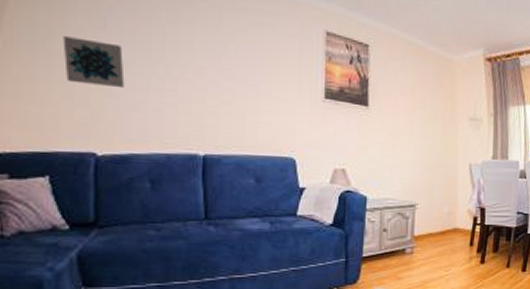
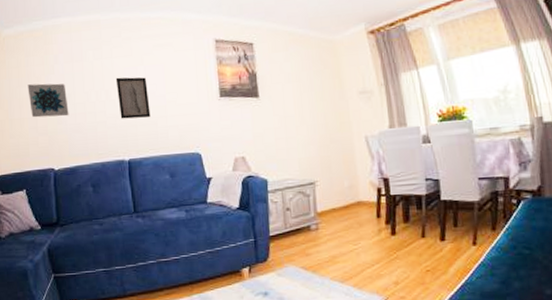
wall art: none [195,51,238,109] -> present [115,77,151,119]

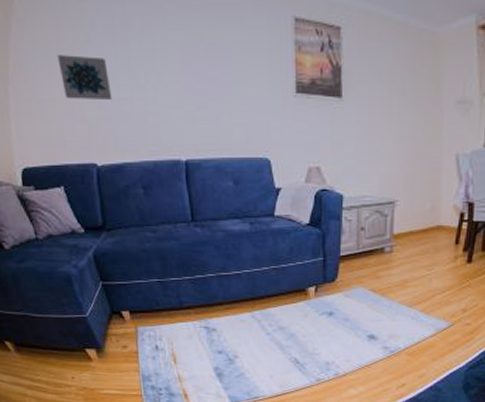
wall art: present [115,77,151,119] -> none [169,56,212,112]

